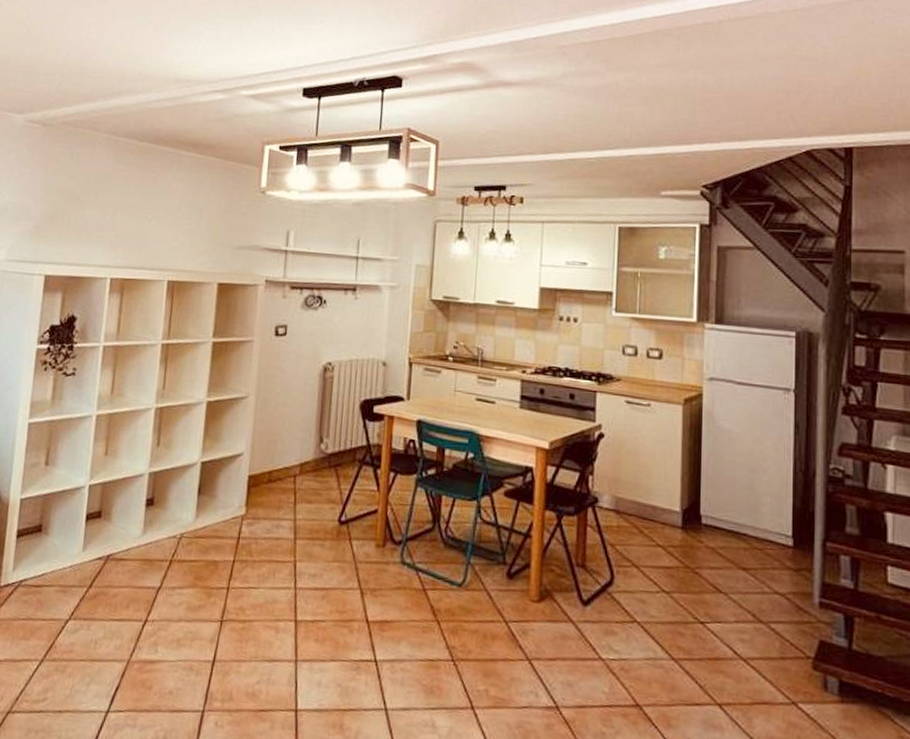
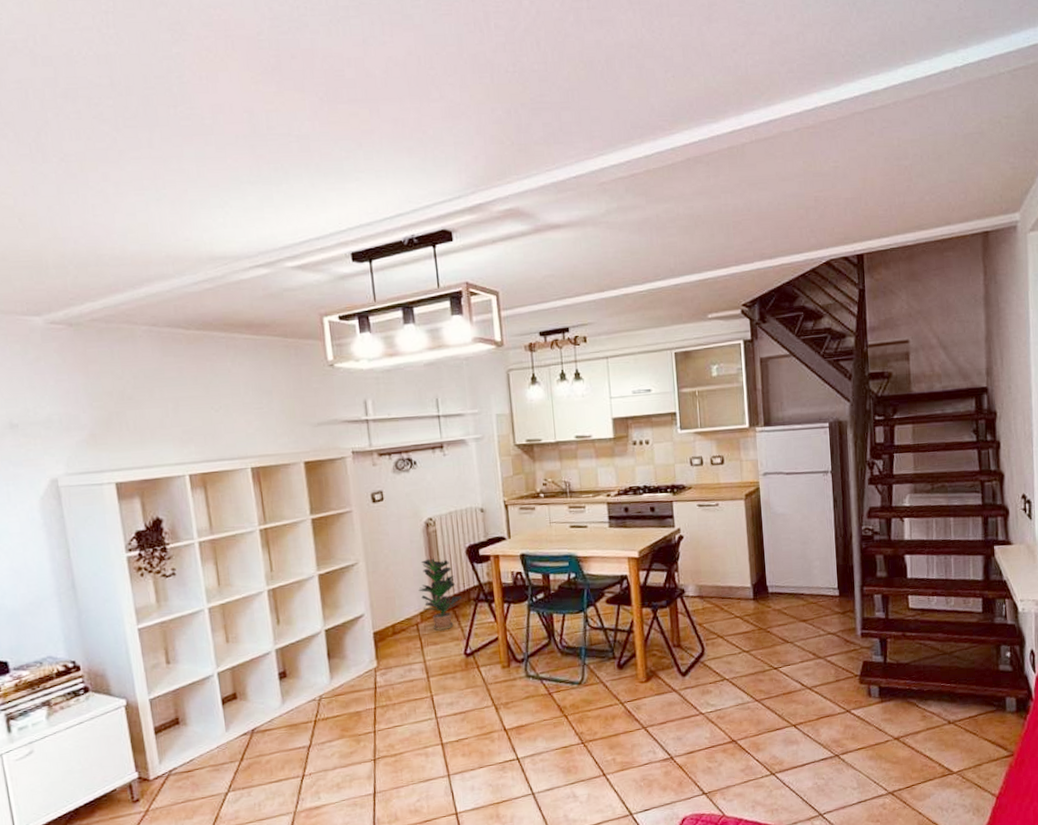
potted plant: none [303,406,347,489] -> present [418,558,462,630]

